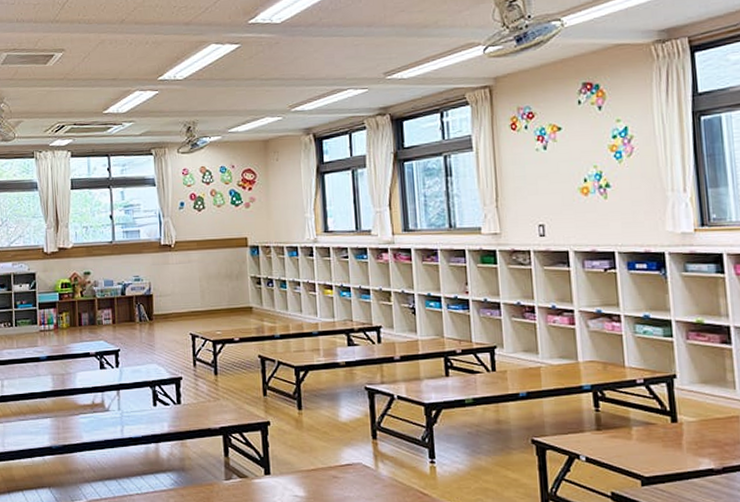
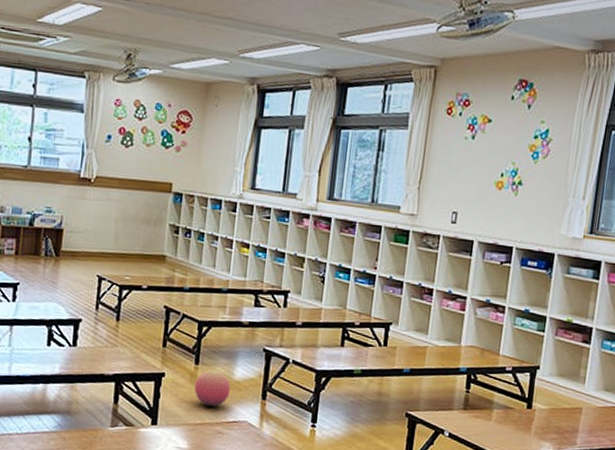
ball: none [301,413,339,451] -> present [194,369,231,407]

